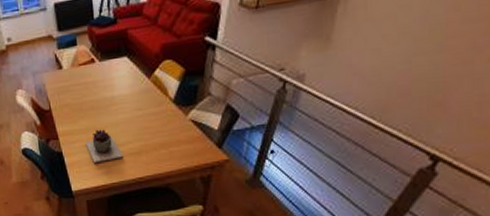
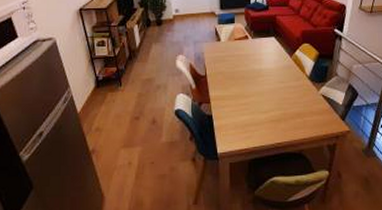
succulent plant: present [85,129,124,164] -> none [234,97,266,128]

